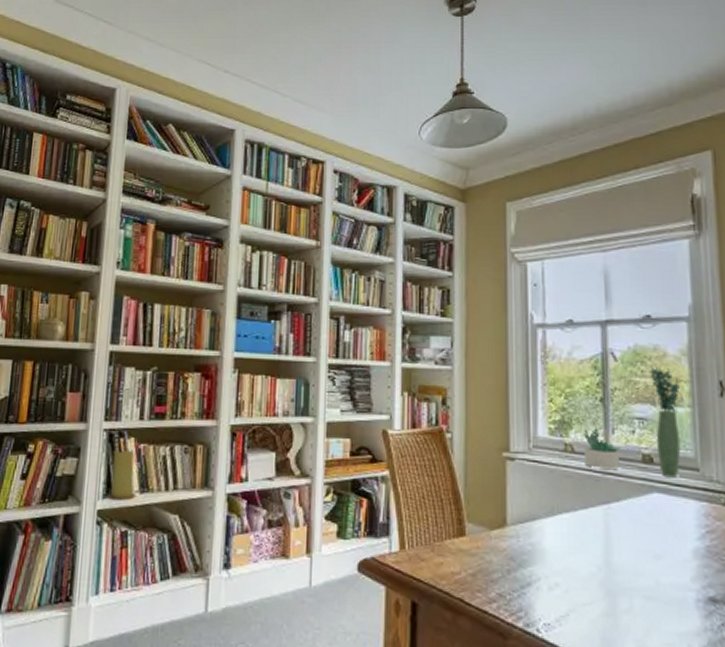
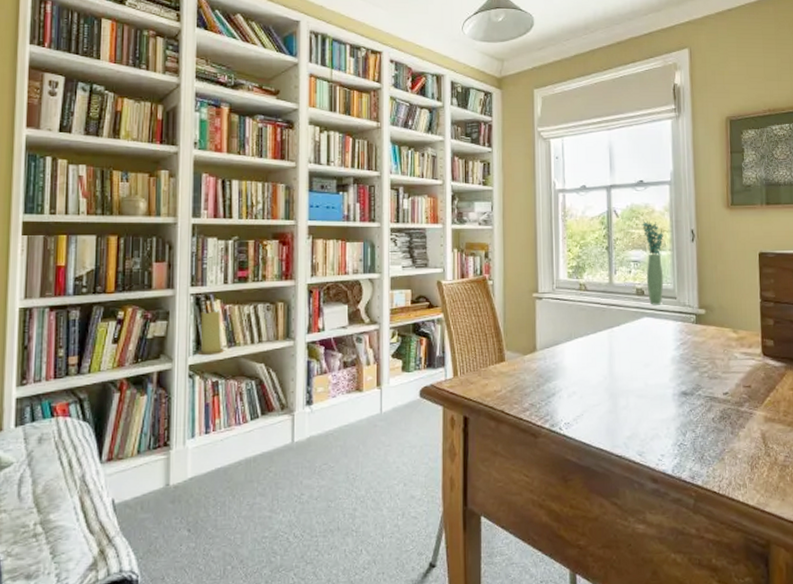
succulent plant: present [584,428,620,469] -> none [594,270,620,301]

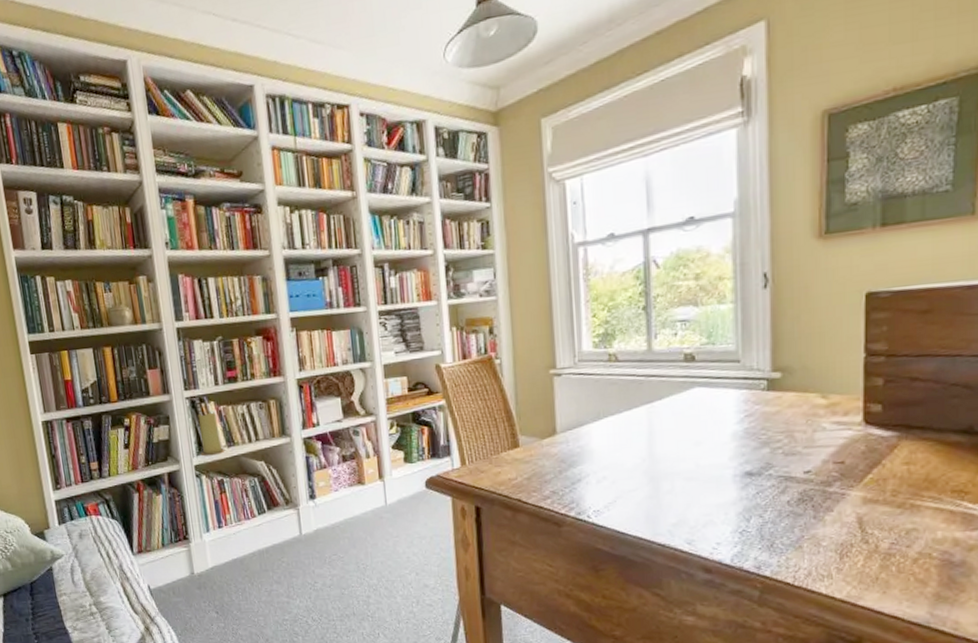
vase: present [642,219,664,305] -> none [692,267,723,373]

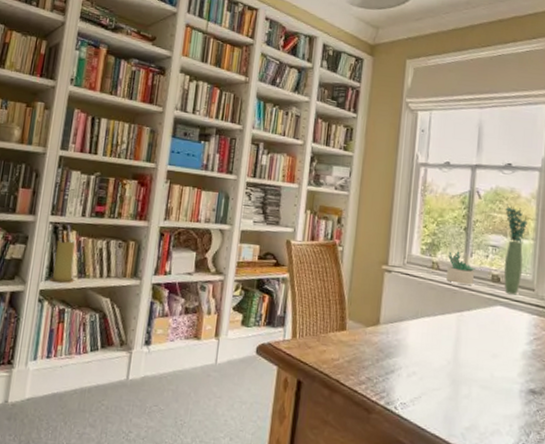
succulent plant: none [627,335,663,373] -> present [446,251,476,285]
vase: none [692,267,723,373] -> present [503,204,527,295]

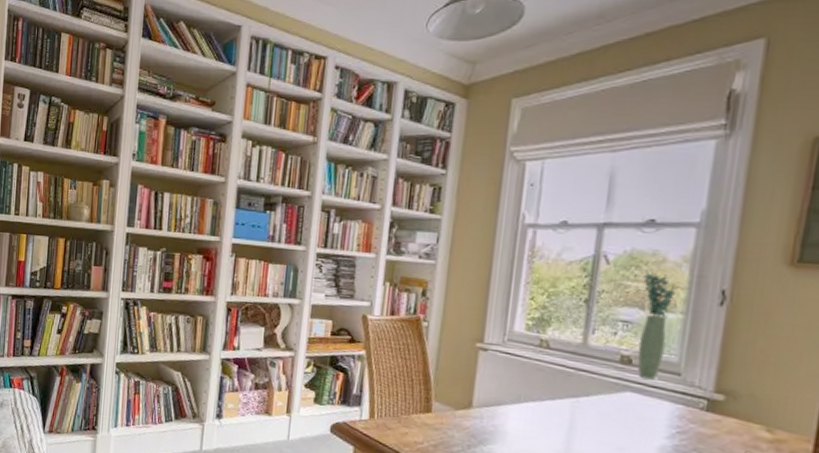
candle: present [48,239,75,284] -> none [123,315,147,358]
succulent plant: present [446,251,476,285] -> none [558,327,598,367]

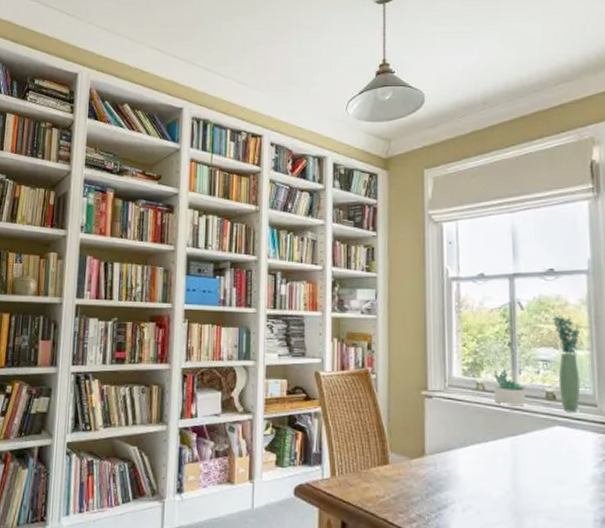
succulent plant: none [558,327,598,367] -> present [494,369,526,405]

